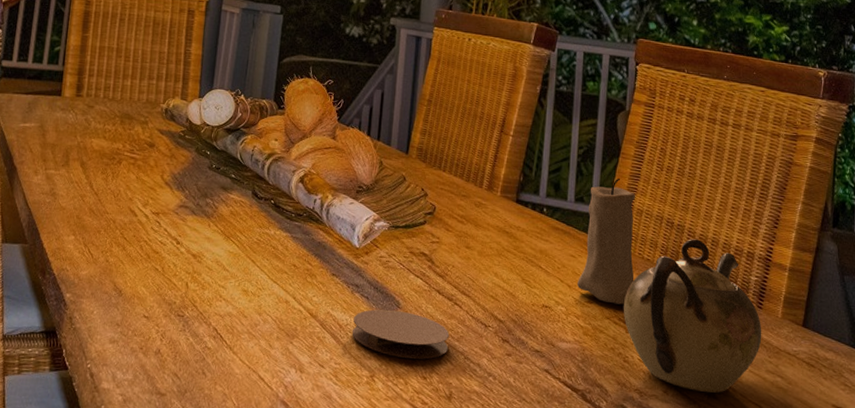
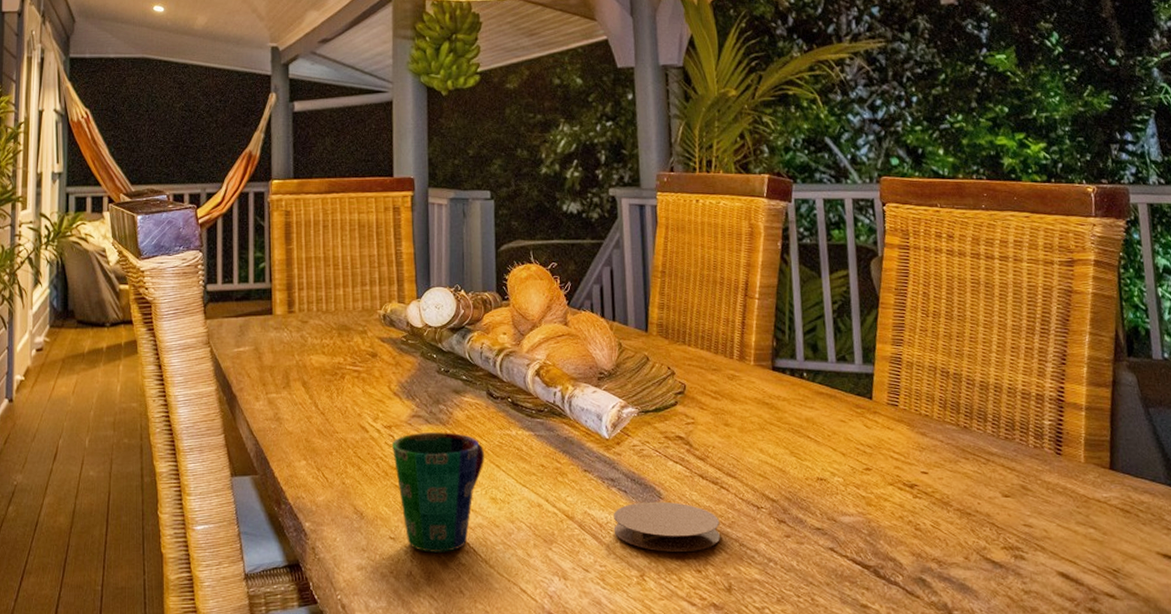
cup: none [157,222,242,336] -> present [392,432,484,553]
candle: present [577,178,635,305] -> none [852,330,914,468]
teapot: present [623,239,762,393] -> none [906,387,1066,554]

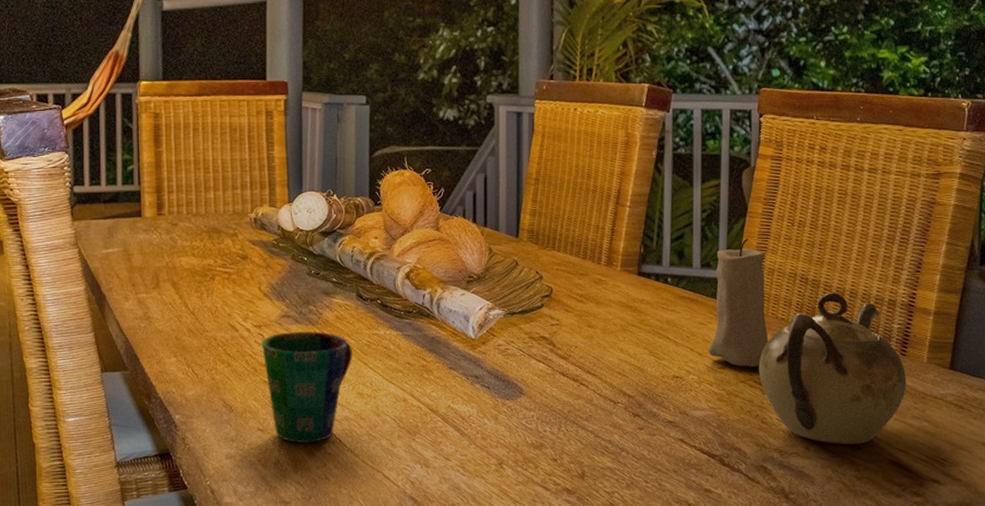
coaster: present [613,501,721,552] -> none [475,396,578,442]
candle: none [852,330,914,468] -> present [709,238,769,367]
teapot: none [906,387,1066,554] -> present [758,292,907,444]

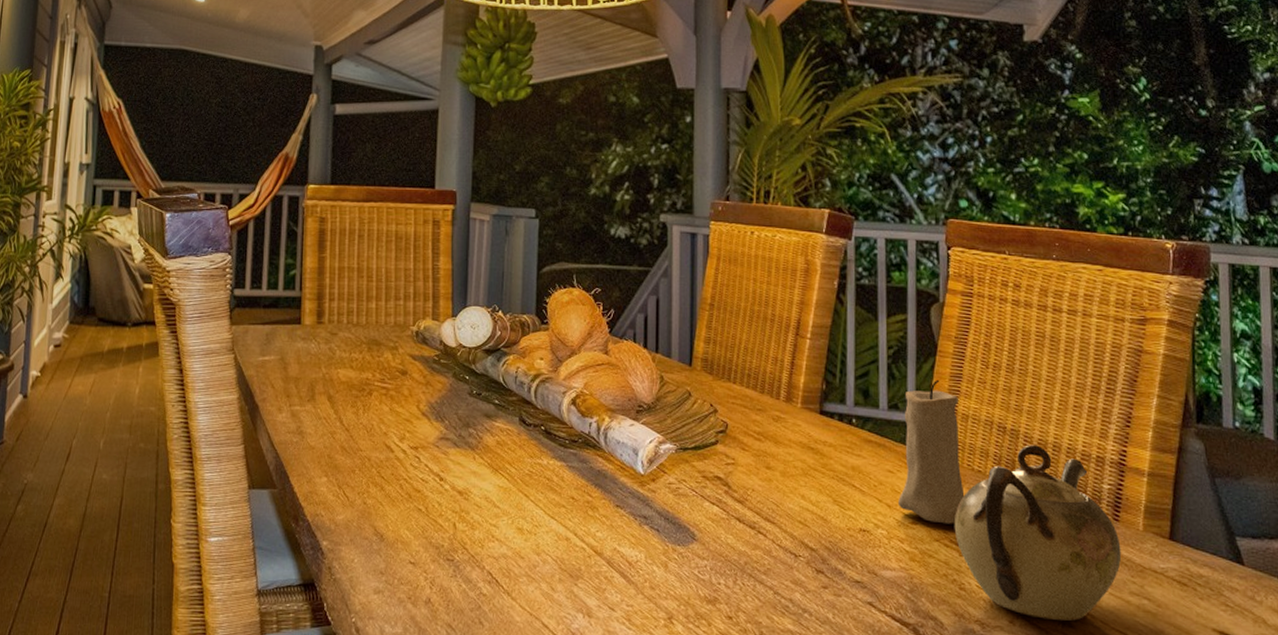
cup: present [262,331,352,443] -> none [418,456,513,581]

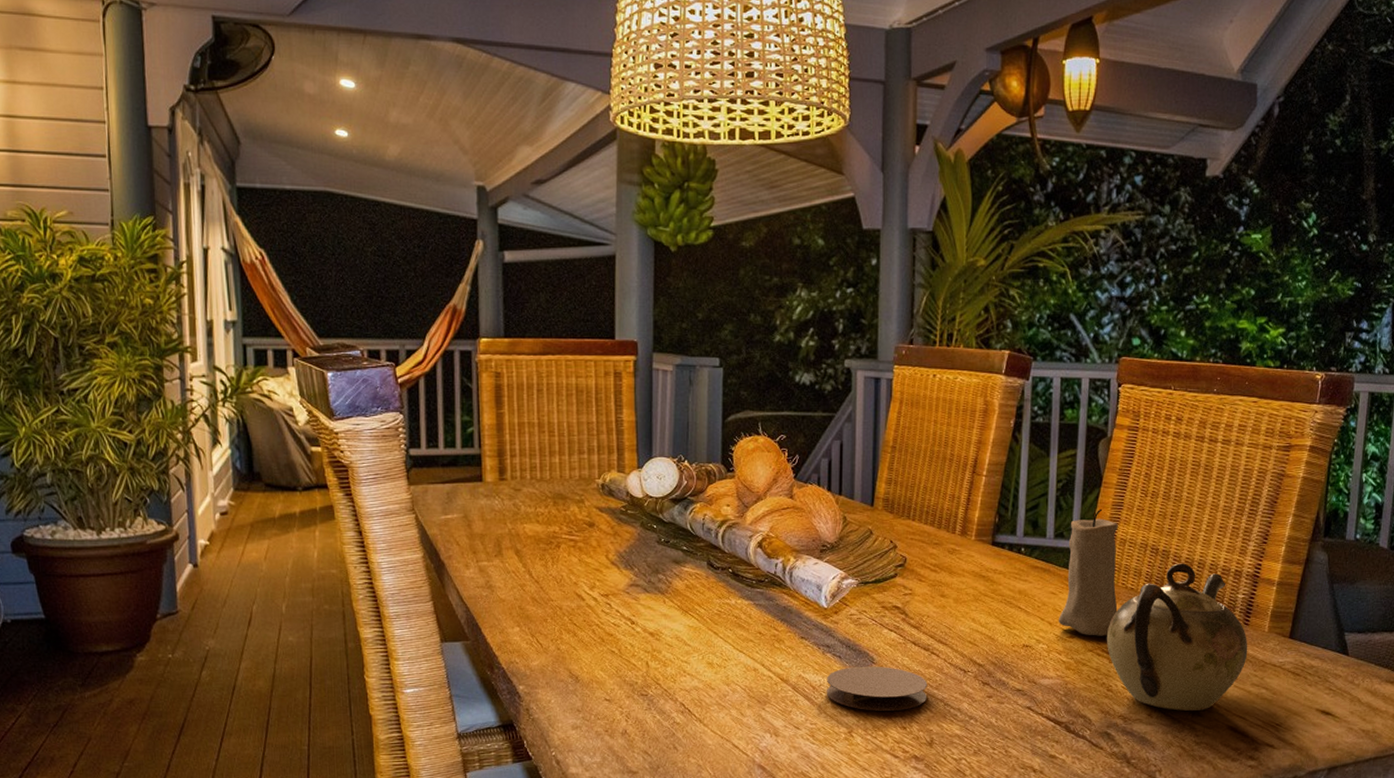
coaster: none [643,542,755,597] -> present [826,666,928,711]

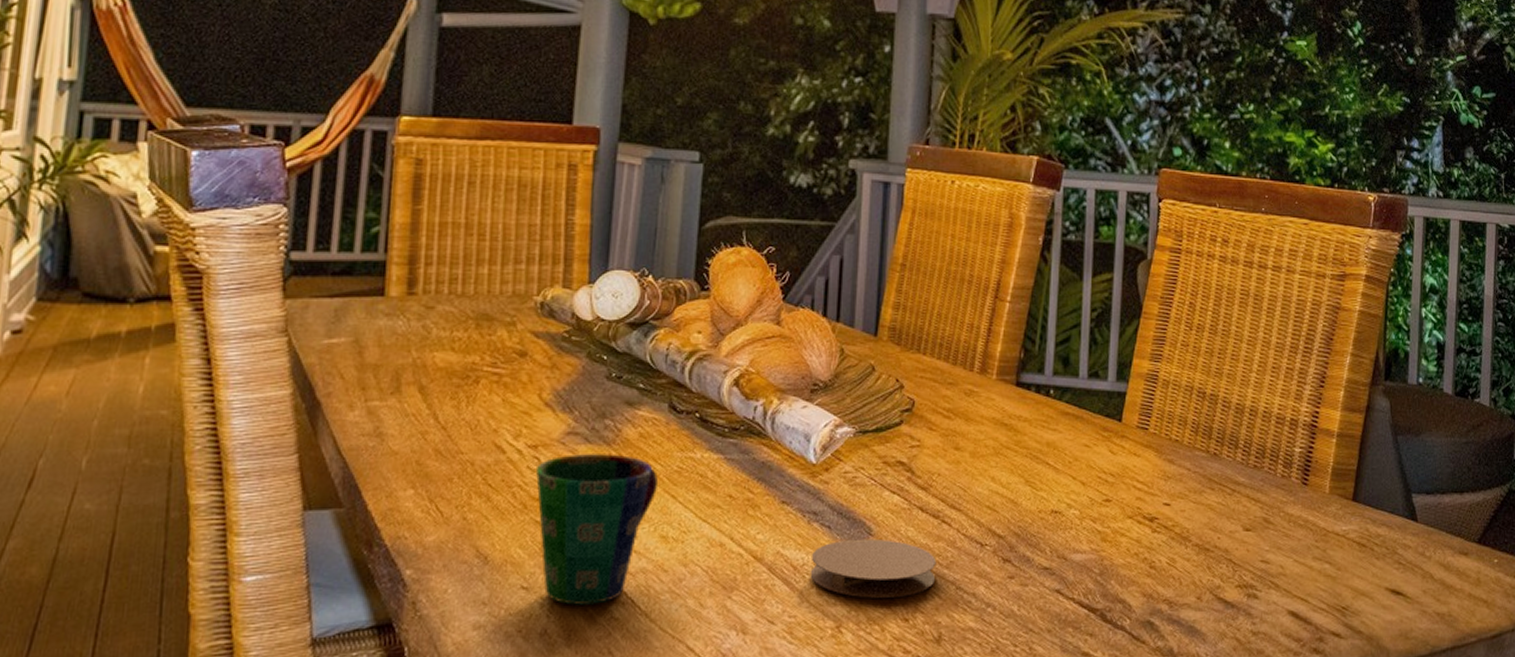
cup: none [609,601,702,713] -> present [536,454,658,605]
candle: present [1059,508,1118,636] -> none [1093,343,1161,499]
teapot: present [1106,563,1248,711] -> none [1148,410,1308,592]

